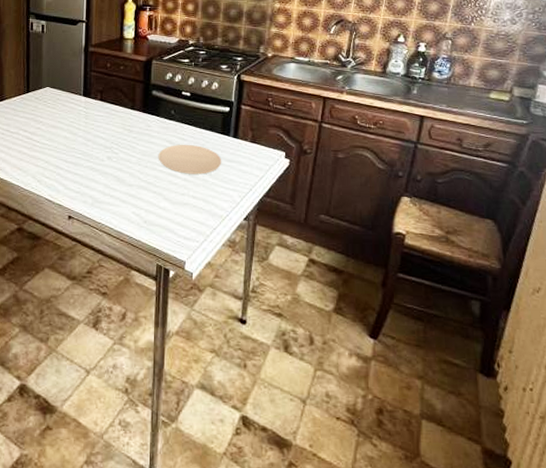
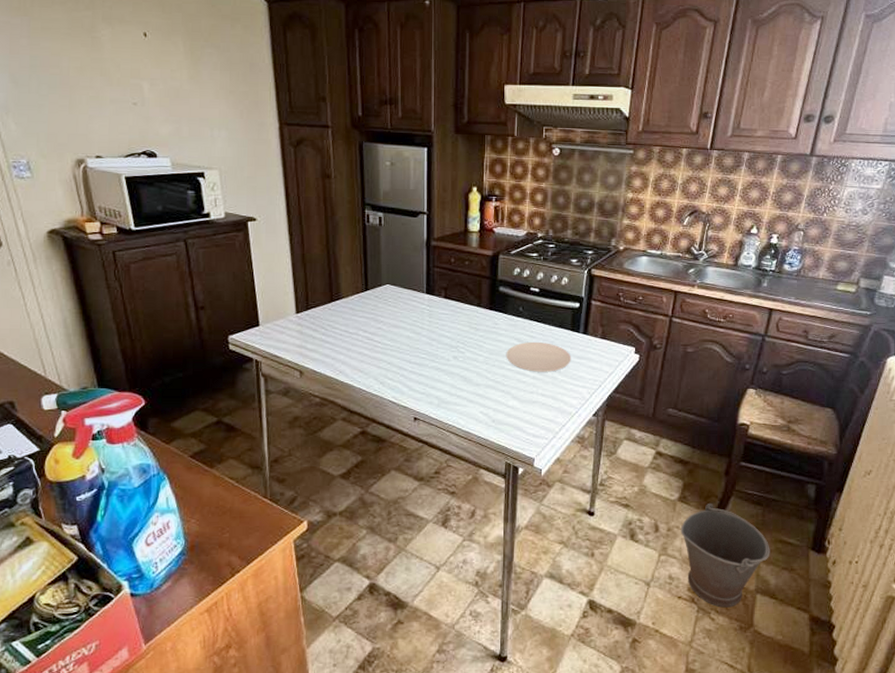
bucket: none [336,316,435,433] -> present [680,504,770,608]

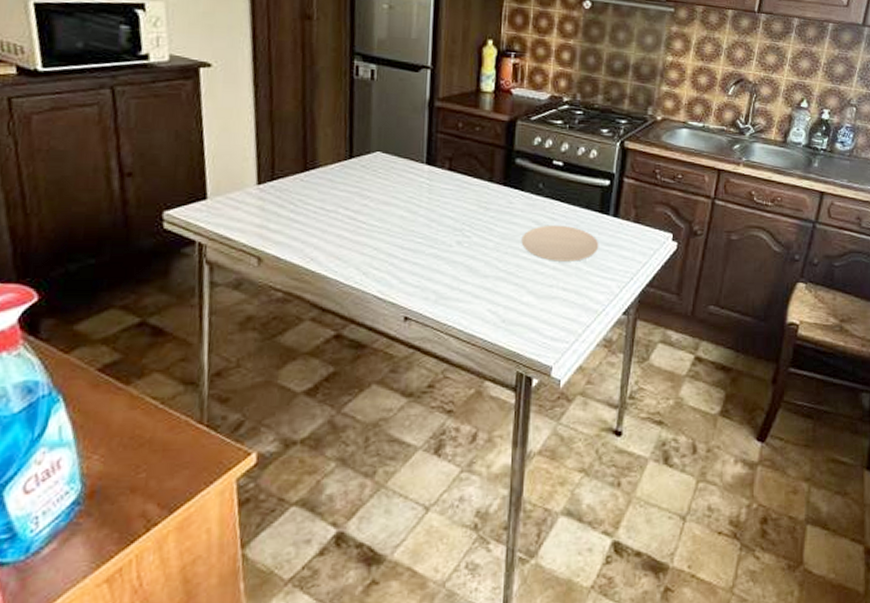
bucket: present [680,504,770,608] -> none [721,418,822,543]

